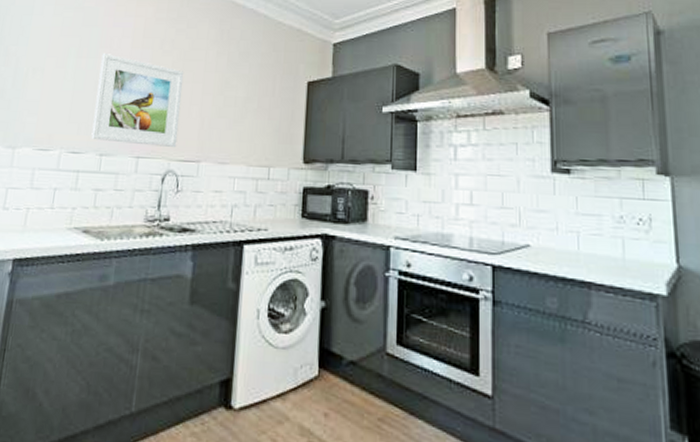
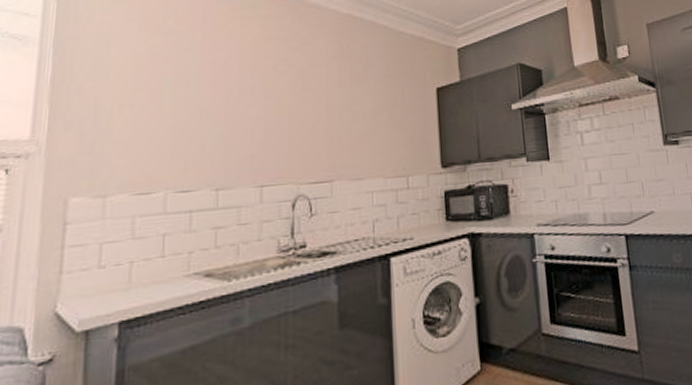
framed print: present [91,52,184,148] -> none [202,79,305,175]

